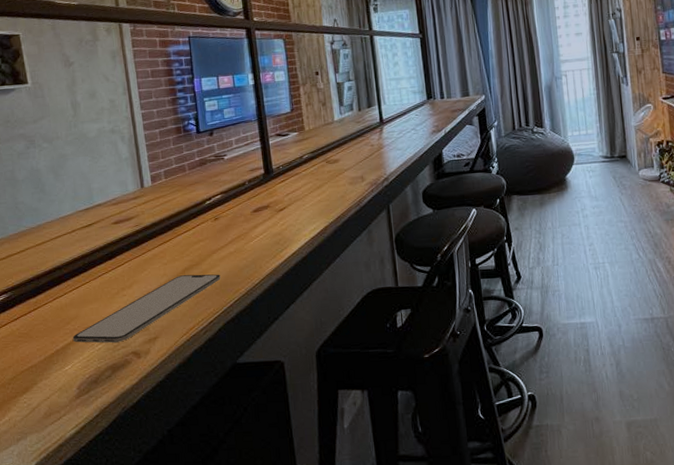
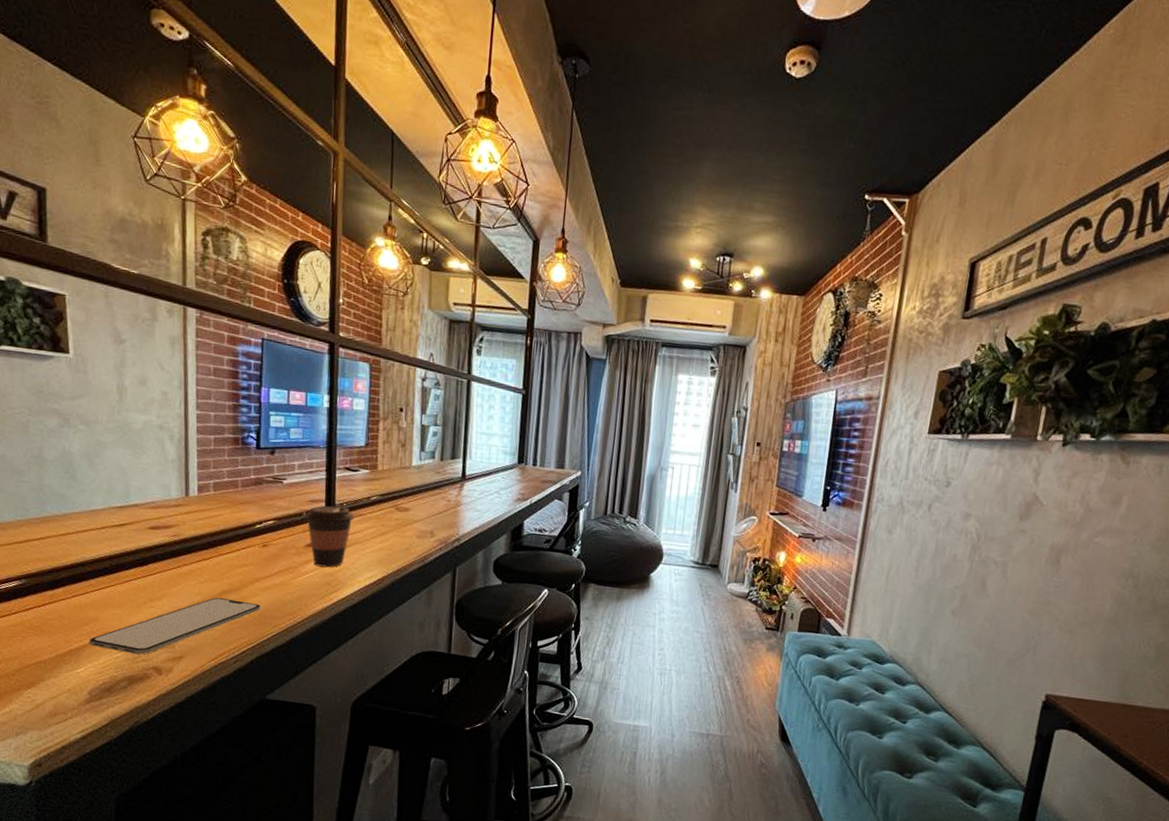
coffee cup: none [247,170,292,229] -> present [304,505,355,568]

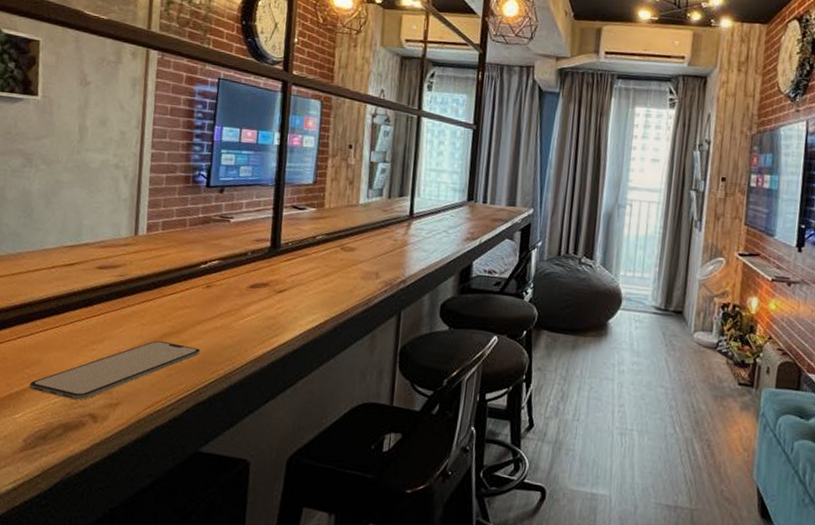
coffee cup: present [304,505,355,568] -> none [249,245,300,310]

